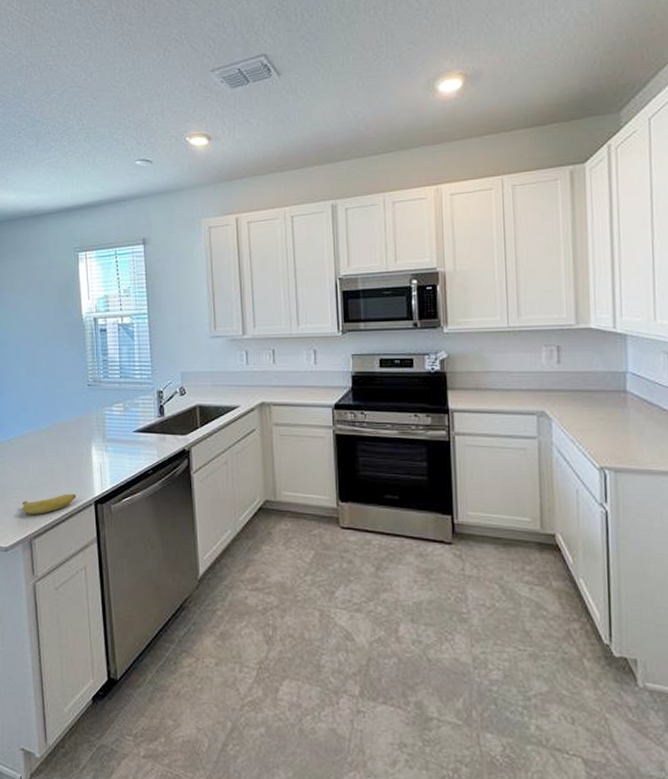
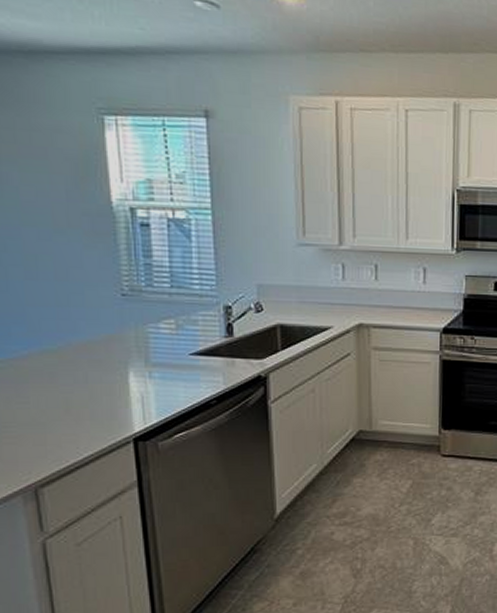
banana: present [23,494,76,514] -> none [21,430,106,457]

